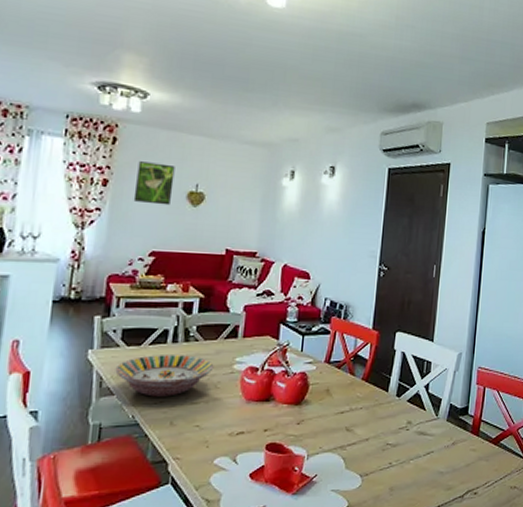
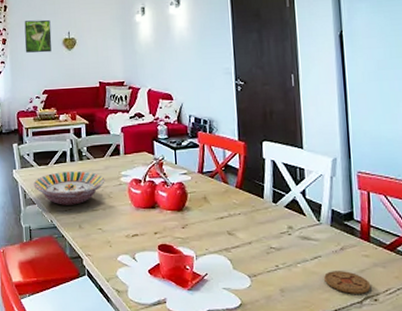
coaster: none [433,466,474,489] -> present [324,271,371,294]

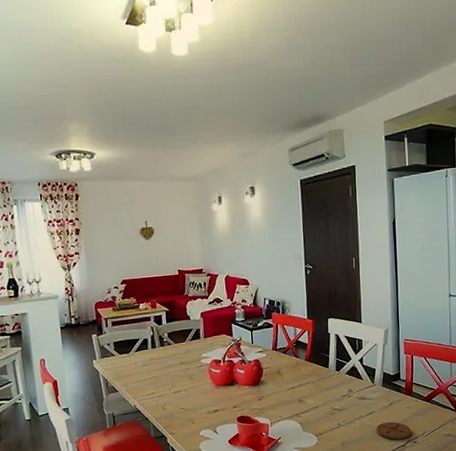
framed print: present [24,19,52,53] -> none [98,209,129,243]
serving bowl: present [33,171,105,205] -> none [115,356,187,390]

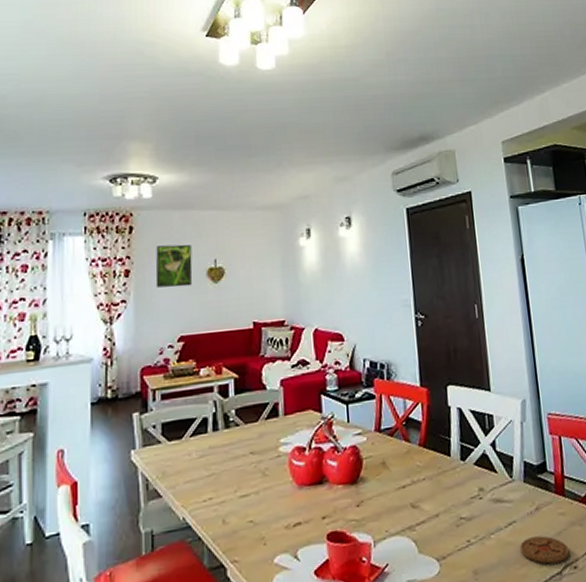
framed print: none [98,209,129,243] -> present [155,244,193,288]

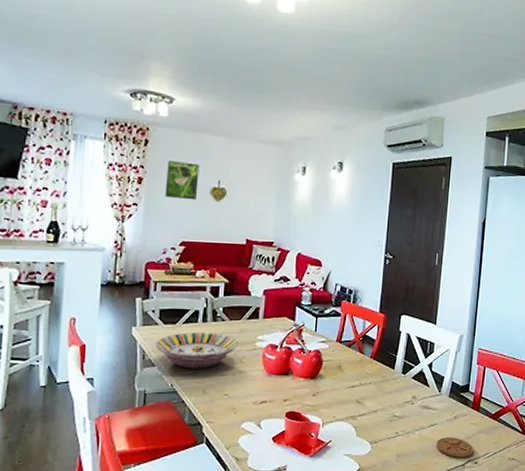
serving bowl: none [160,442,259,494] -> present [155,332,239,369]

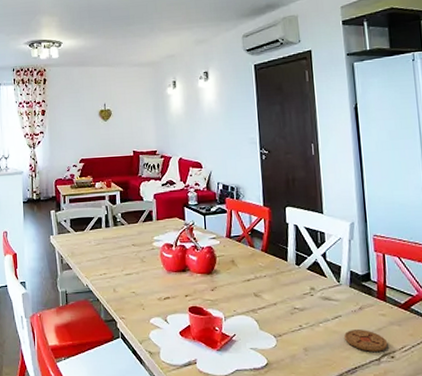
serving bowl: present [155,332,239,369] -> none [70,236,139,270]
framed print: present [164,161,200,200] -> none [62,92,89,124]

